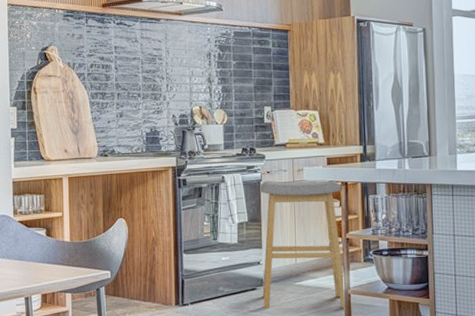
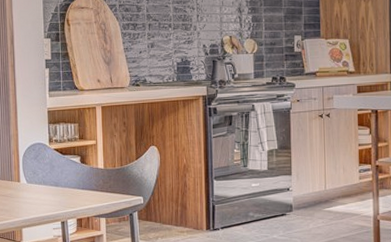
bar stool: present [260,179,346,309] -> none [290,107,375,234]

